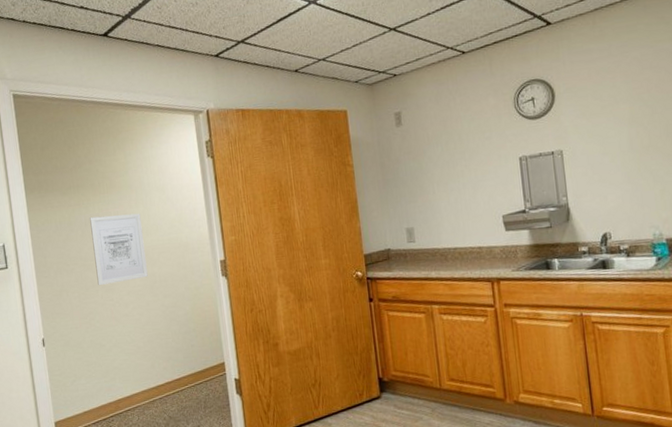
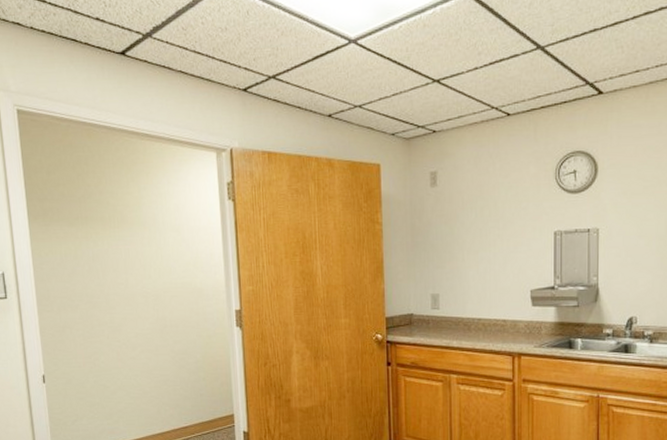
wall art: present [90,213,148,286] -> none [98,252,158,326]

